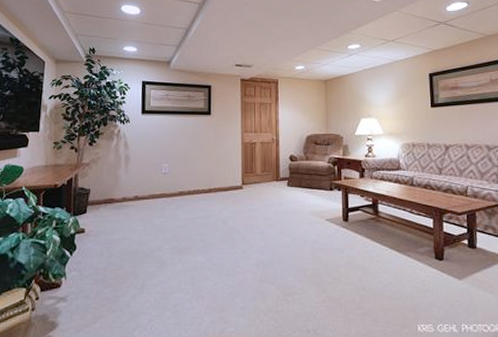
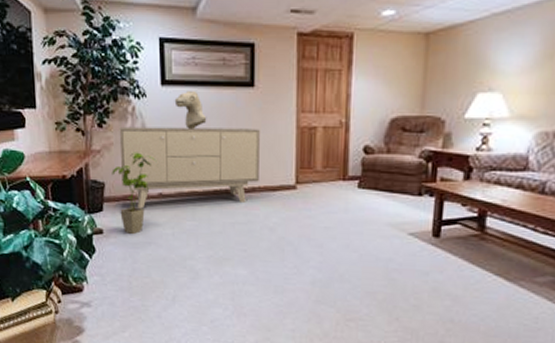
house plant: none [97,164,135,233] -> present [112,152,157,235]
sideboard: none [105,144,215,210] -> present [119,126,260,209]
sculpture bust: none [151,117,176,146] -> present [174,90,207,129]

